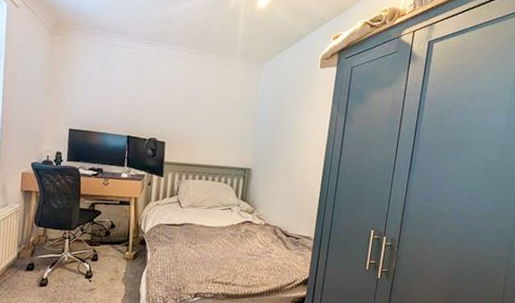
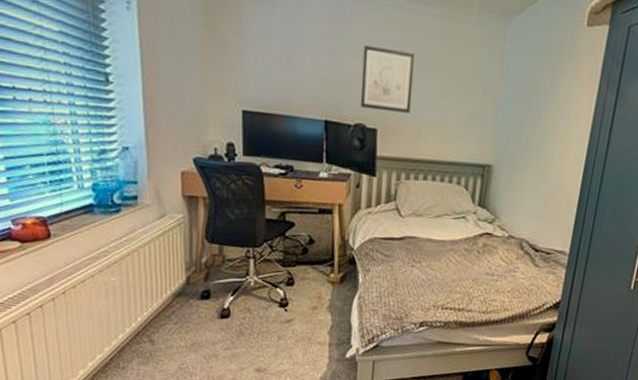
wall art: none [154,82,194,131] -> present [360,44,415,113]

